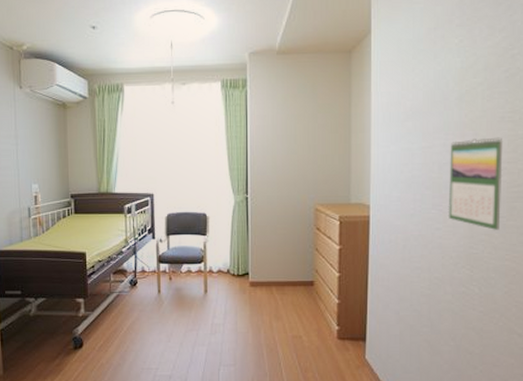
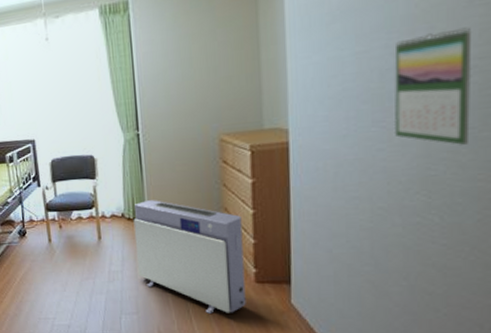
air purifier: none [237,259,329,368] -> present [133,200,246,315]

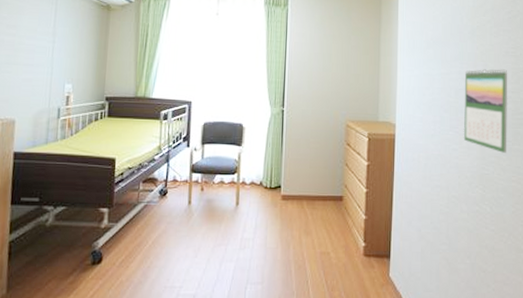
air purifier: present [133,200,246,315] -> none [267,171,357,286]

